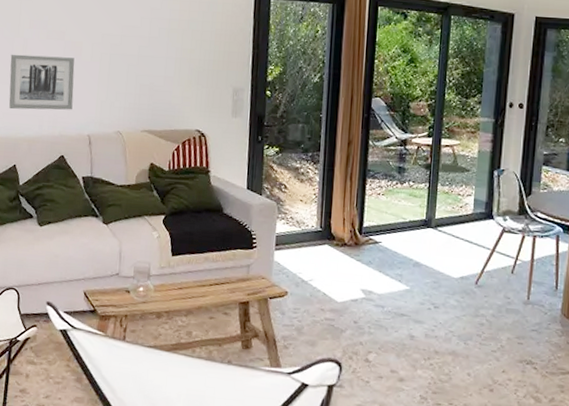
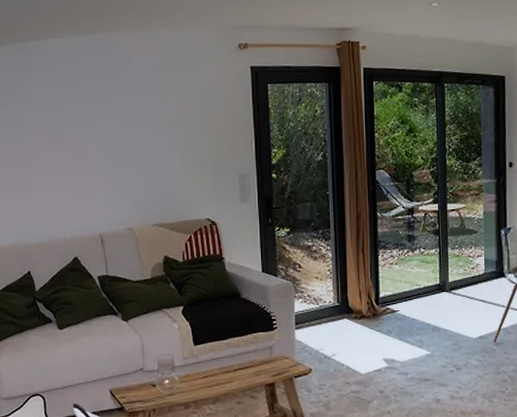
wall art: present [9,54,75,110] -> none [15,160,82,217]

